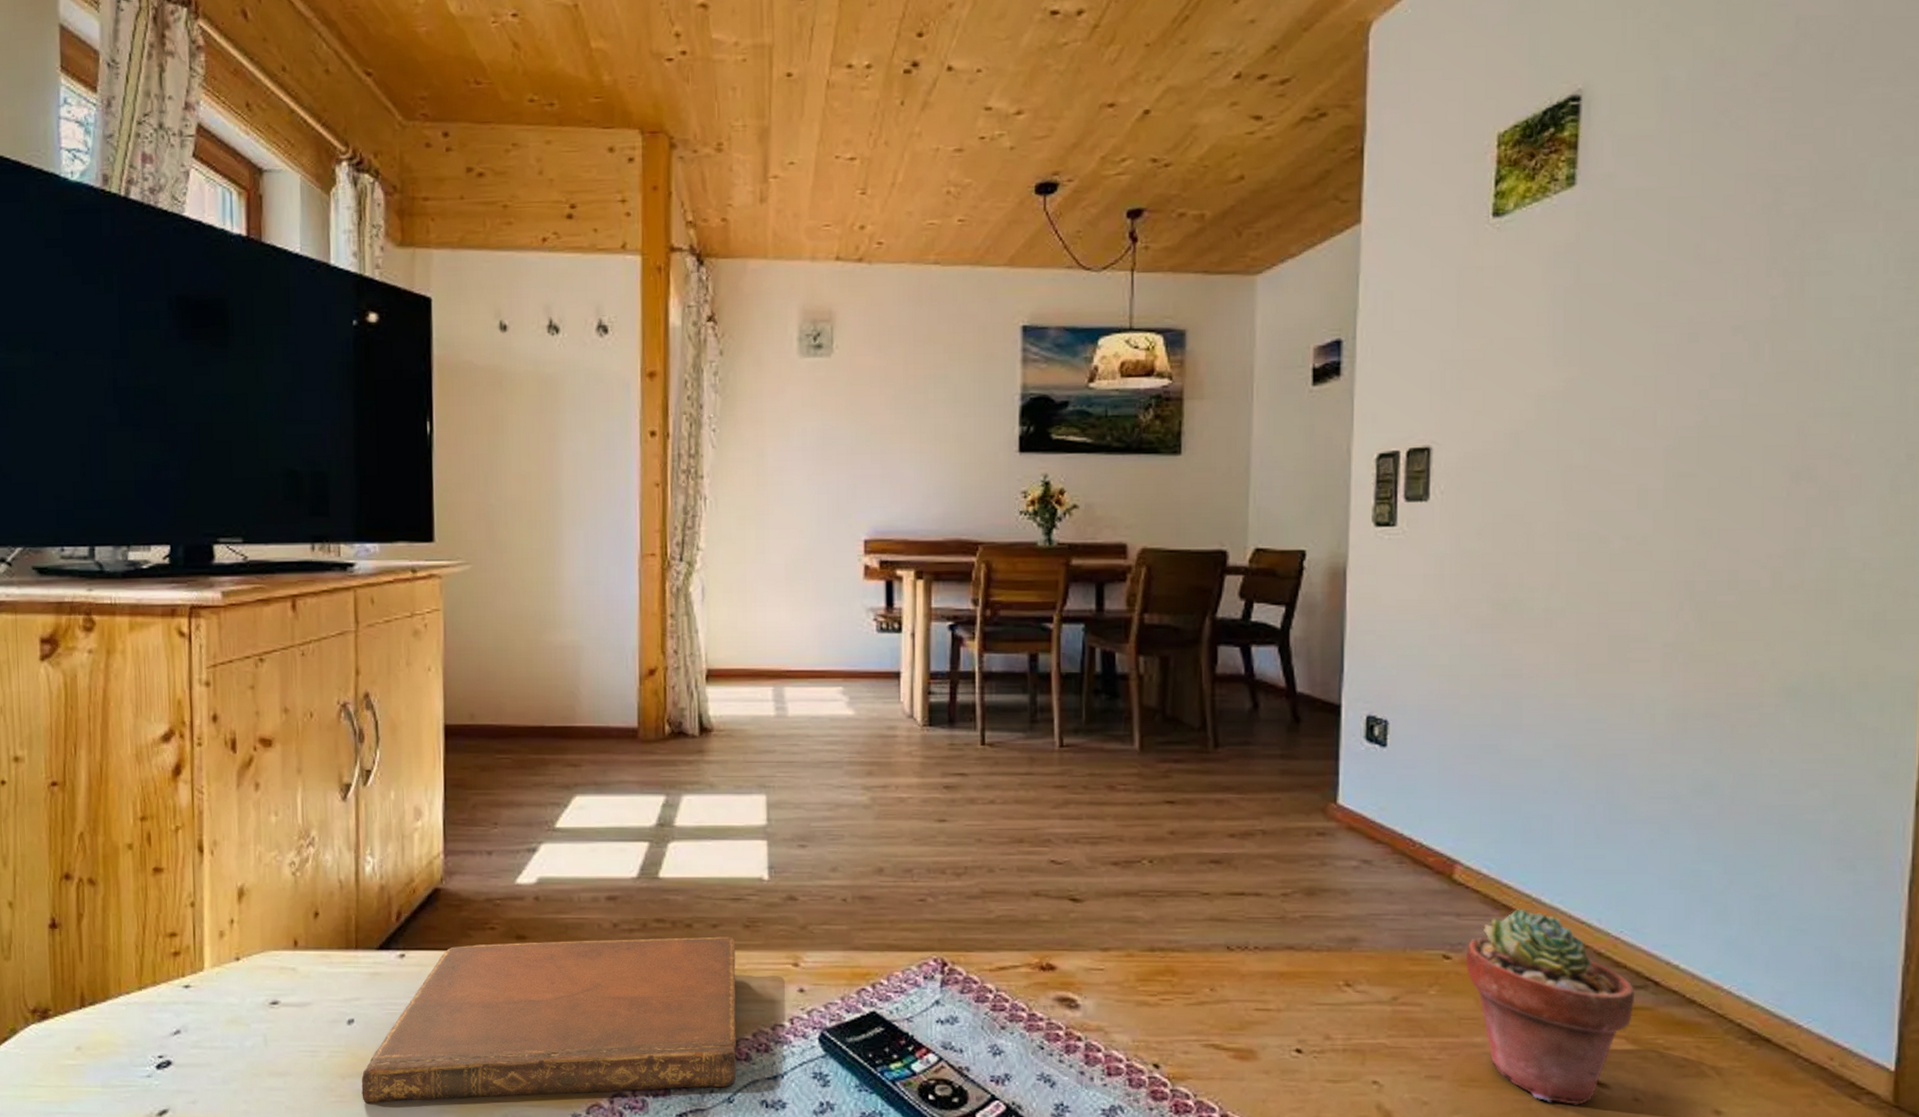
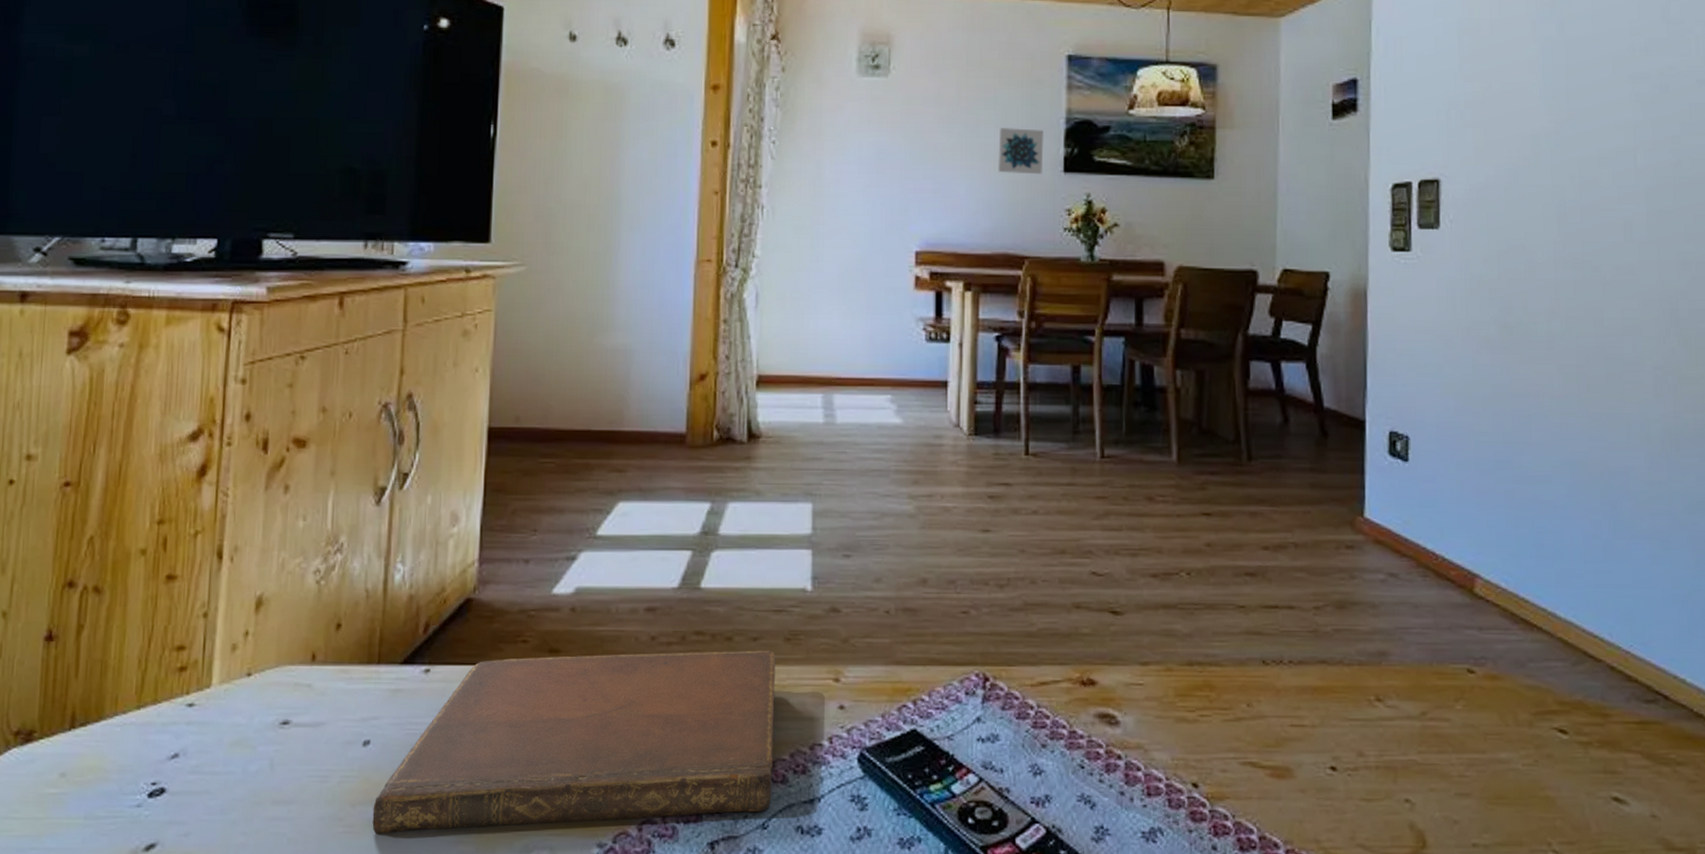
wall art: none [949,406,997,456] -> present [998,127,1044,175]
potted succulent: present [1465,908,1635,1105] -> none [1488,622,1648,822]

